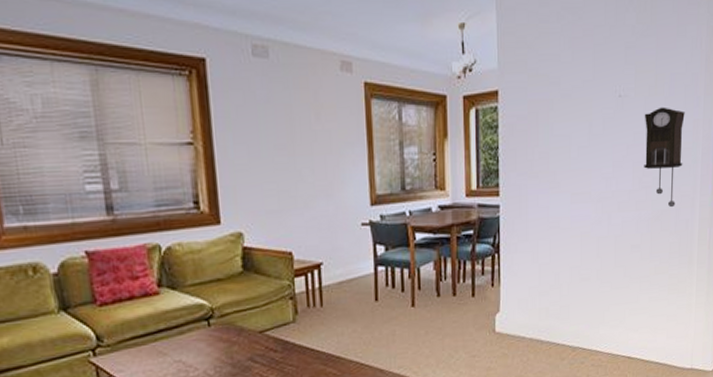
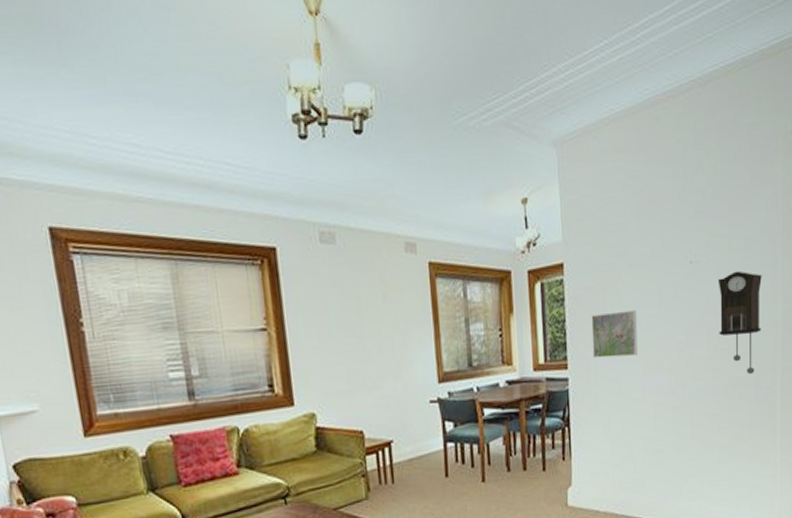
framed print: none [523,140,567,187] -> present [591,310,637,358]

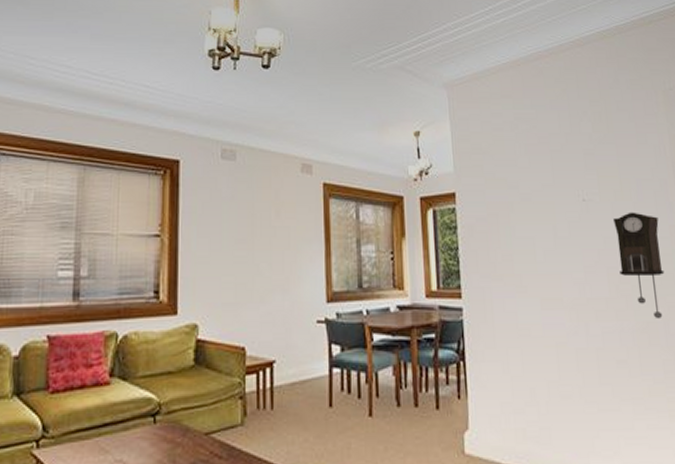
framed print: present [591,310,637,358] -> none [485,243,535,290]

